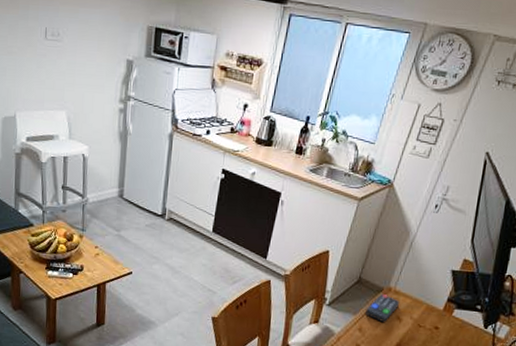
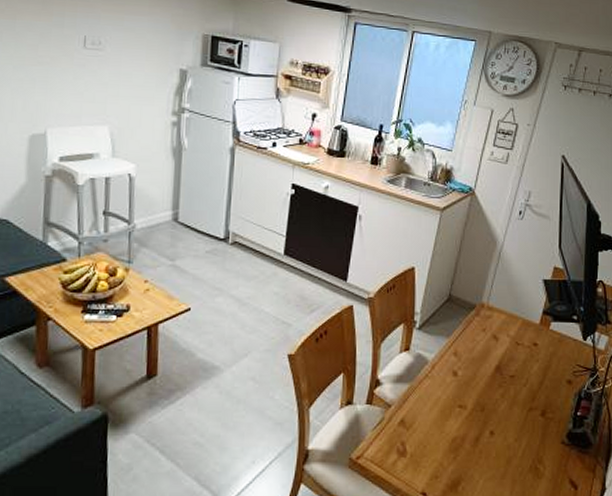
remote control: present [365,294,400,322] -> none [459,312,495,343]

